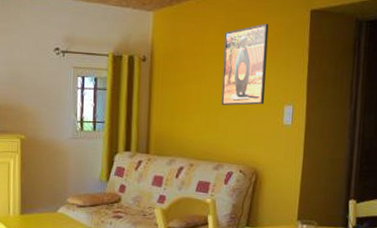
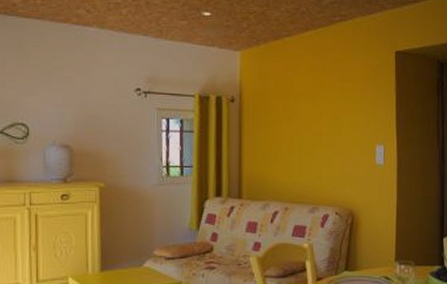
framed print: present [221,24,269,106] -> none [313,64,357,146]

